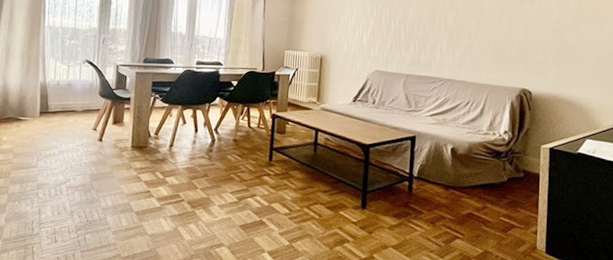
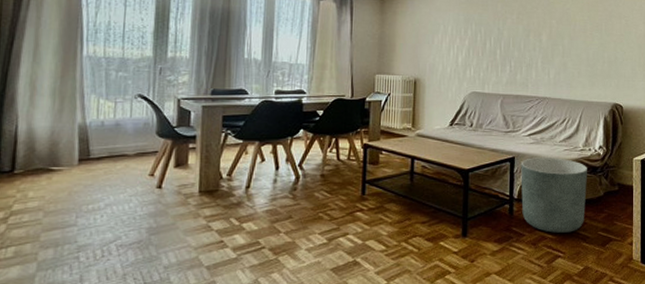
planter: none [421,138,491,215] -> present [520,157,587,233]

